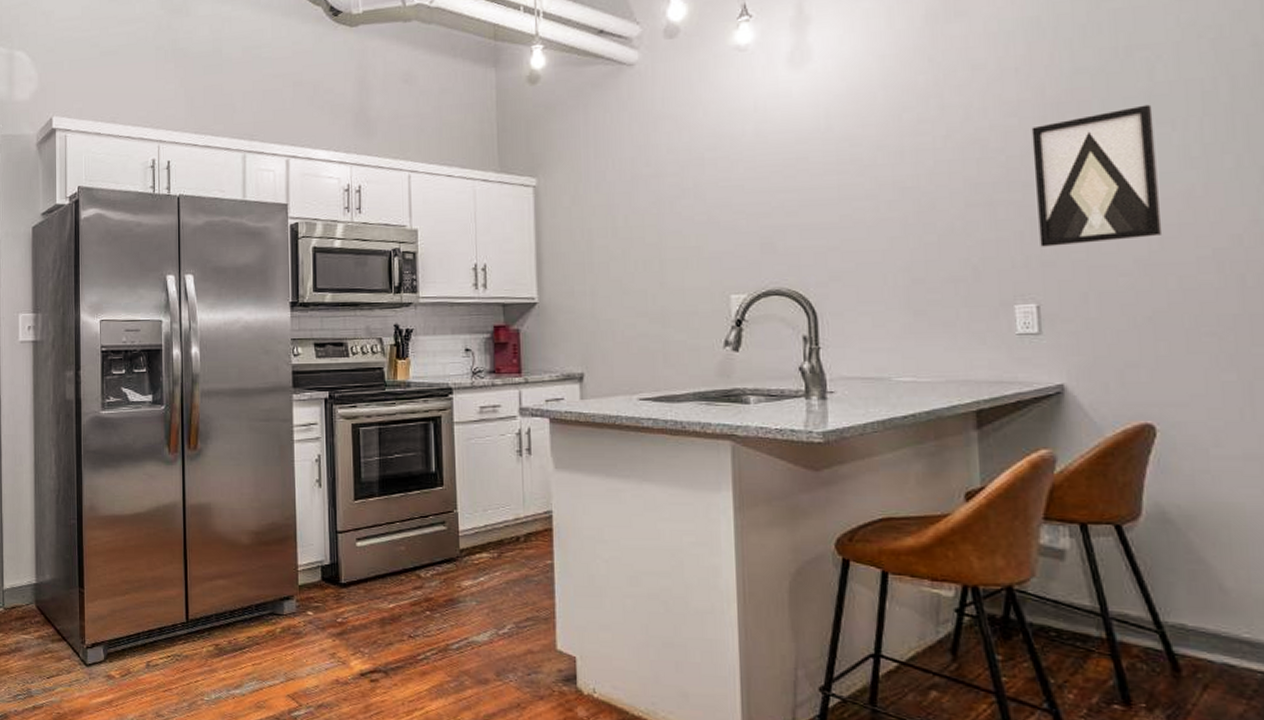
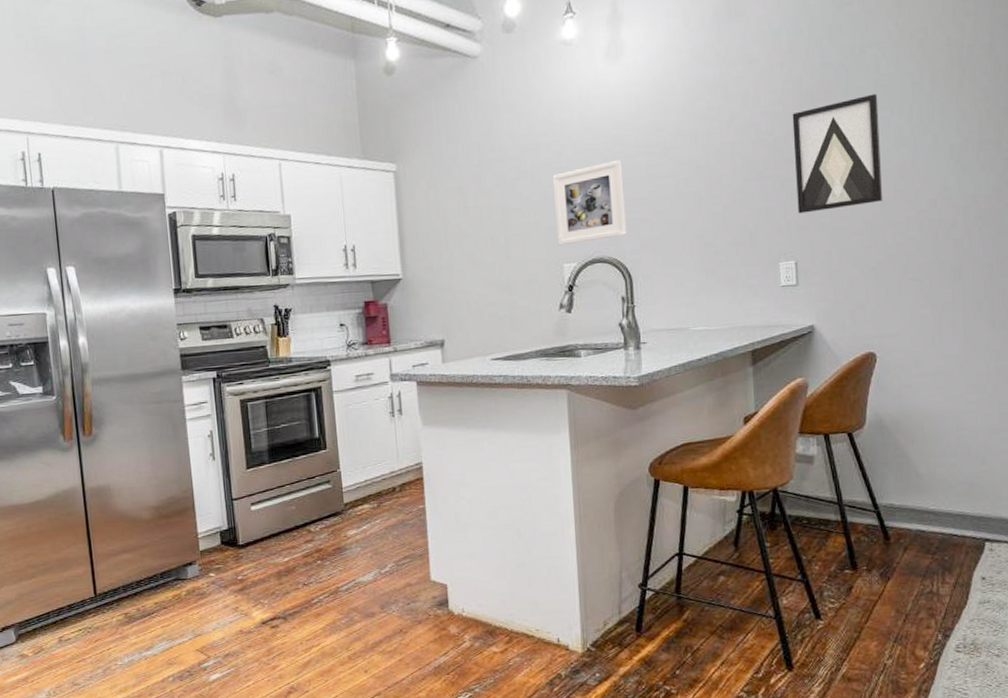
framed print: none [719,178,811,274] -> present [552,159,627,246]

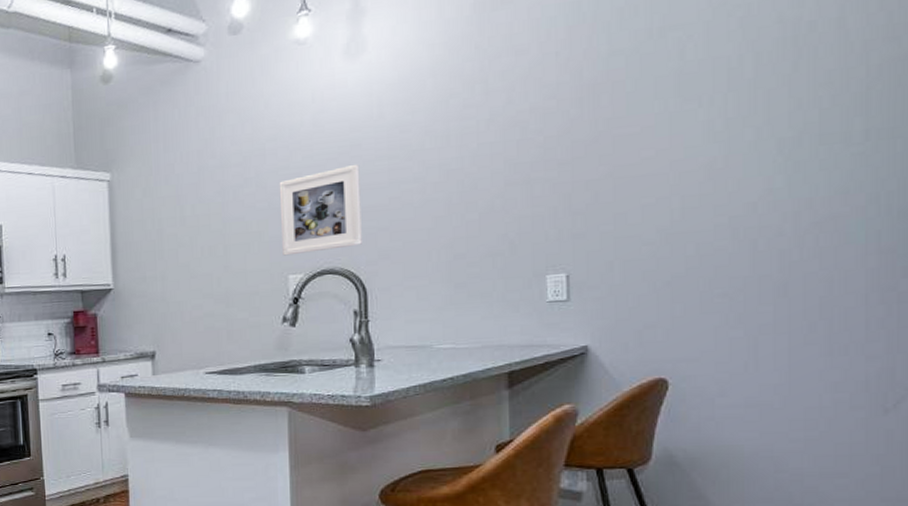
wall art: present [792,93,883,214] -> none [568,83,684,221]

